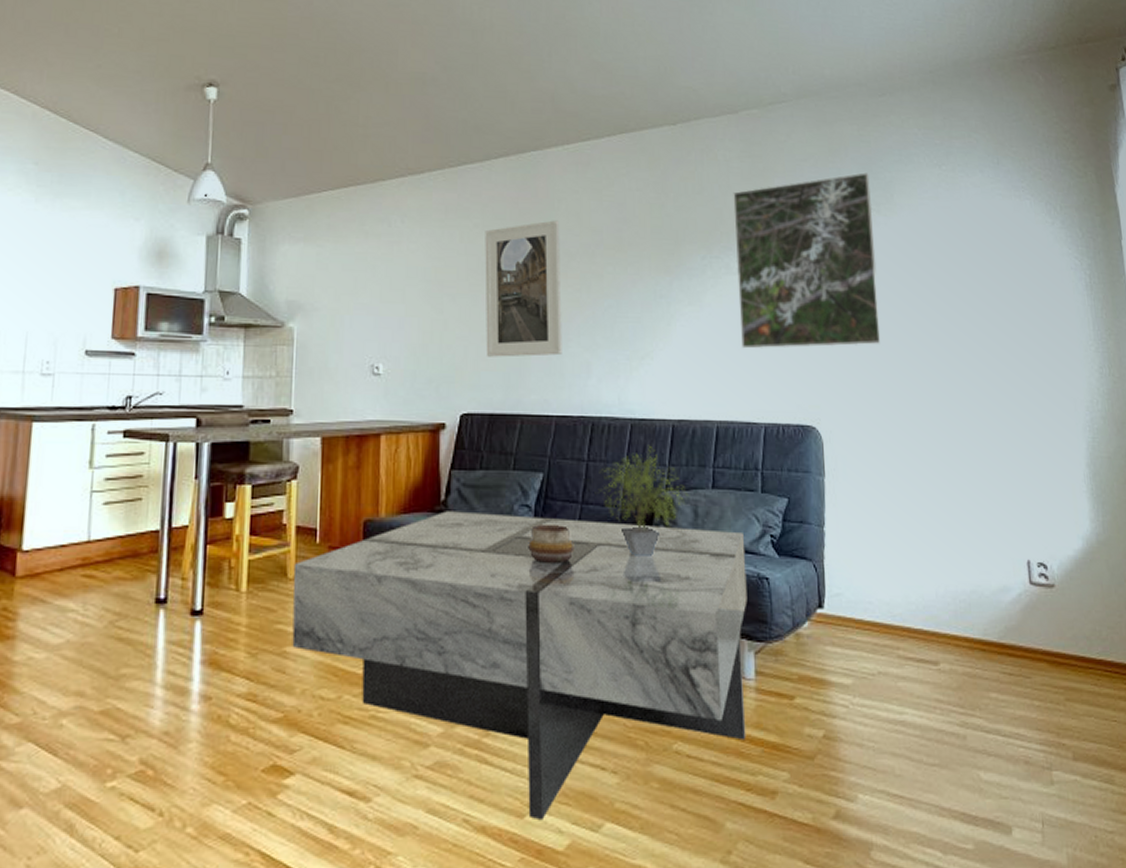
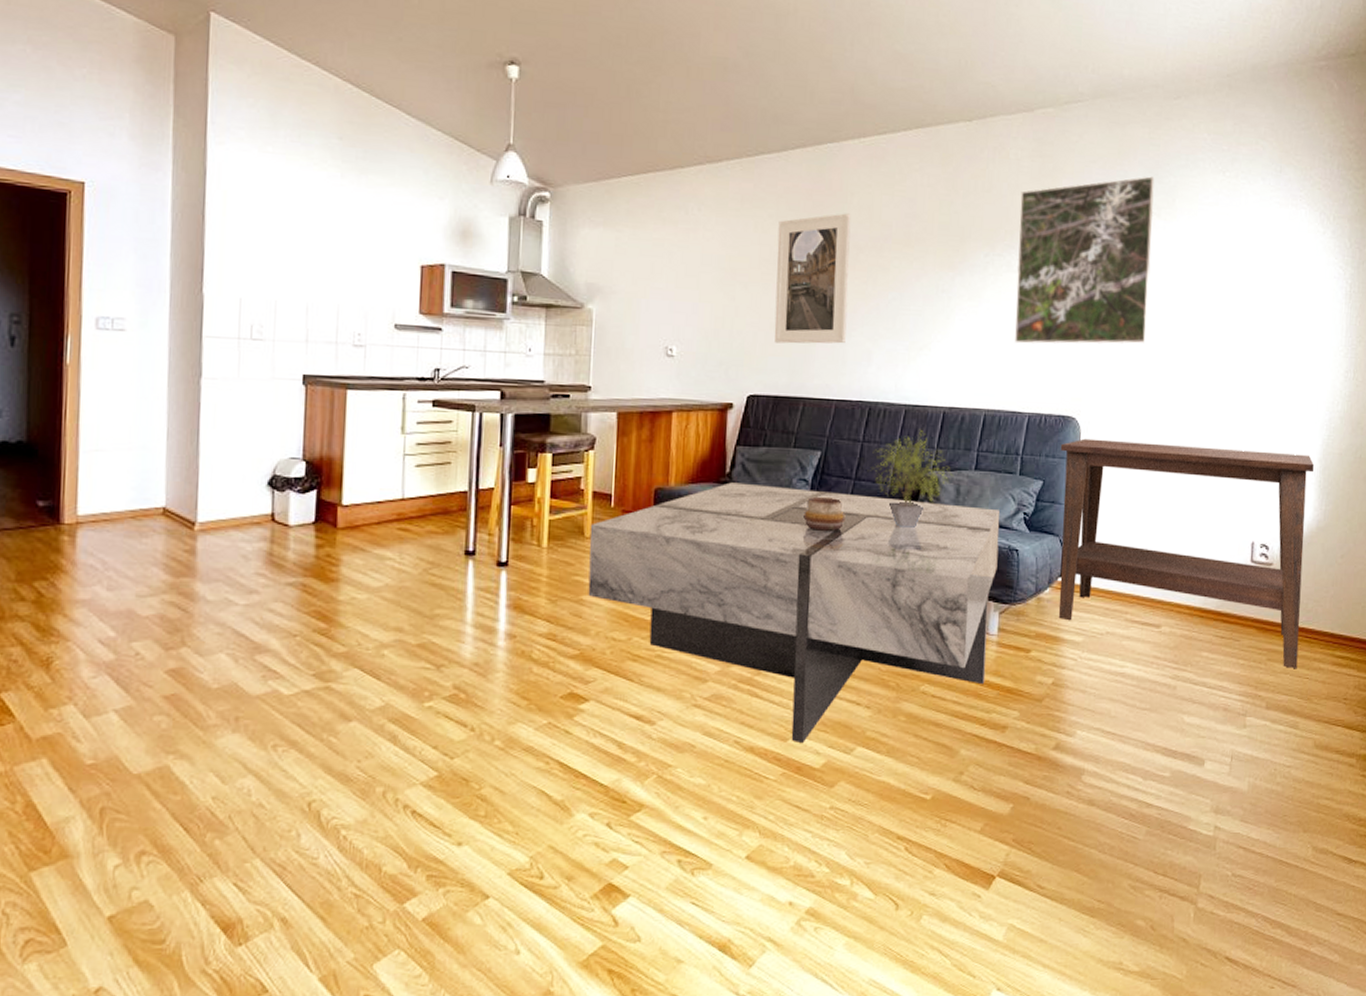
side table: none [802,449,1102,711] -> present [1059,438,1314,669]

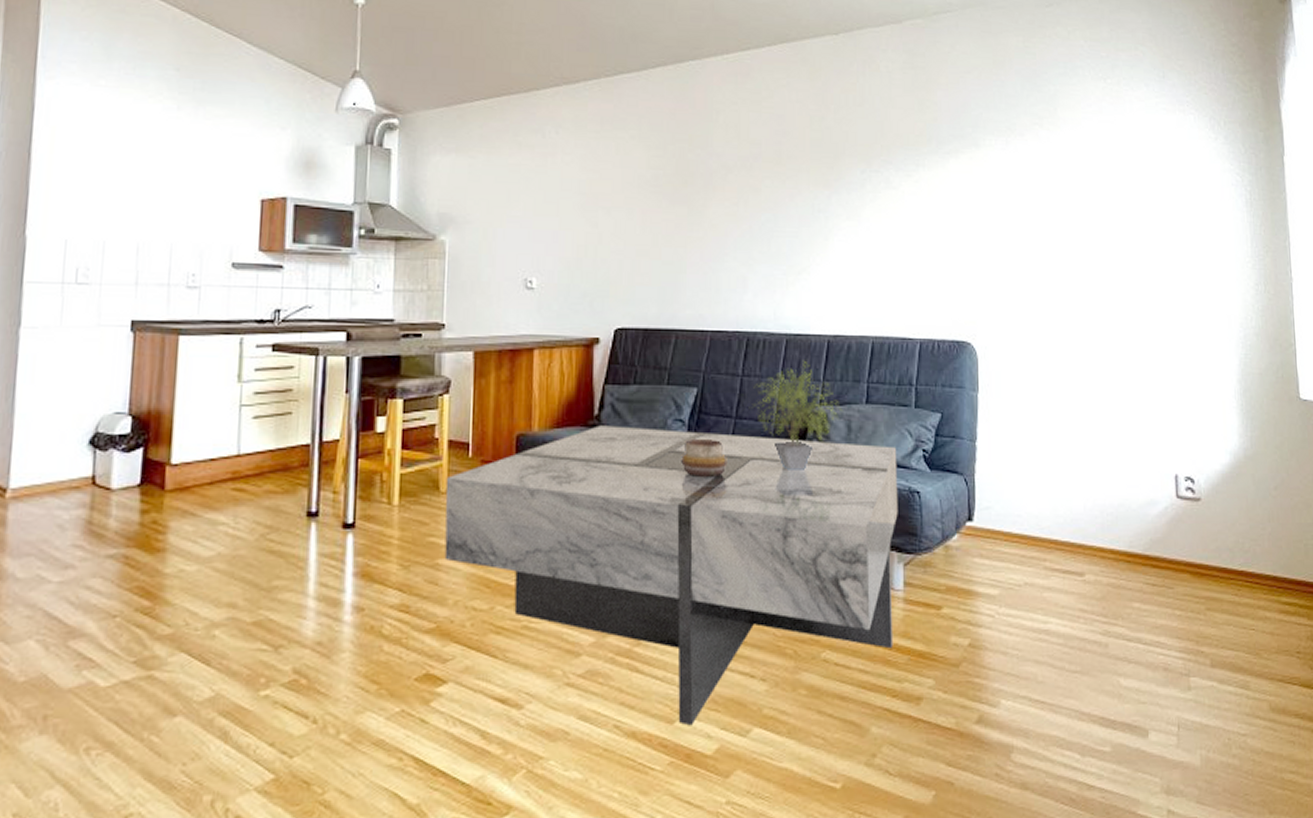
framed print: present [774,213,851,344] -> none [641,132,719,272]
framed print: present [1015,176,1154,344] -> none [895,85,1041,264]
side table: present [1059,438,1314,669] -> none [957,365,1241,620]

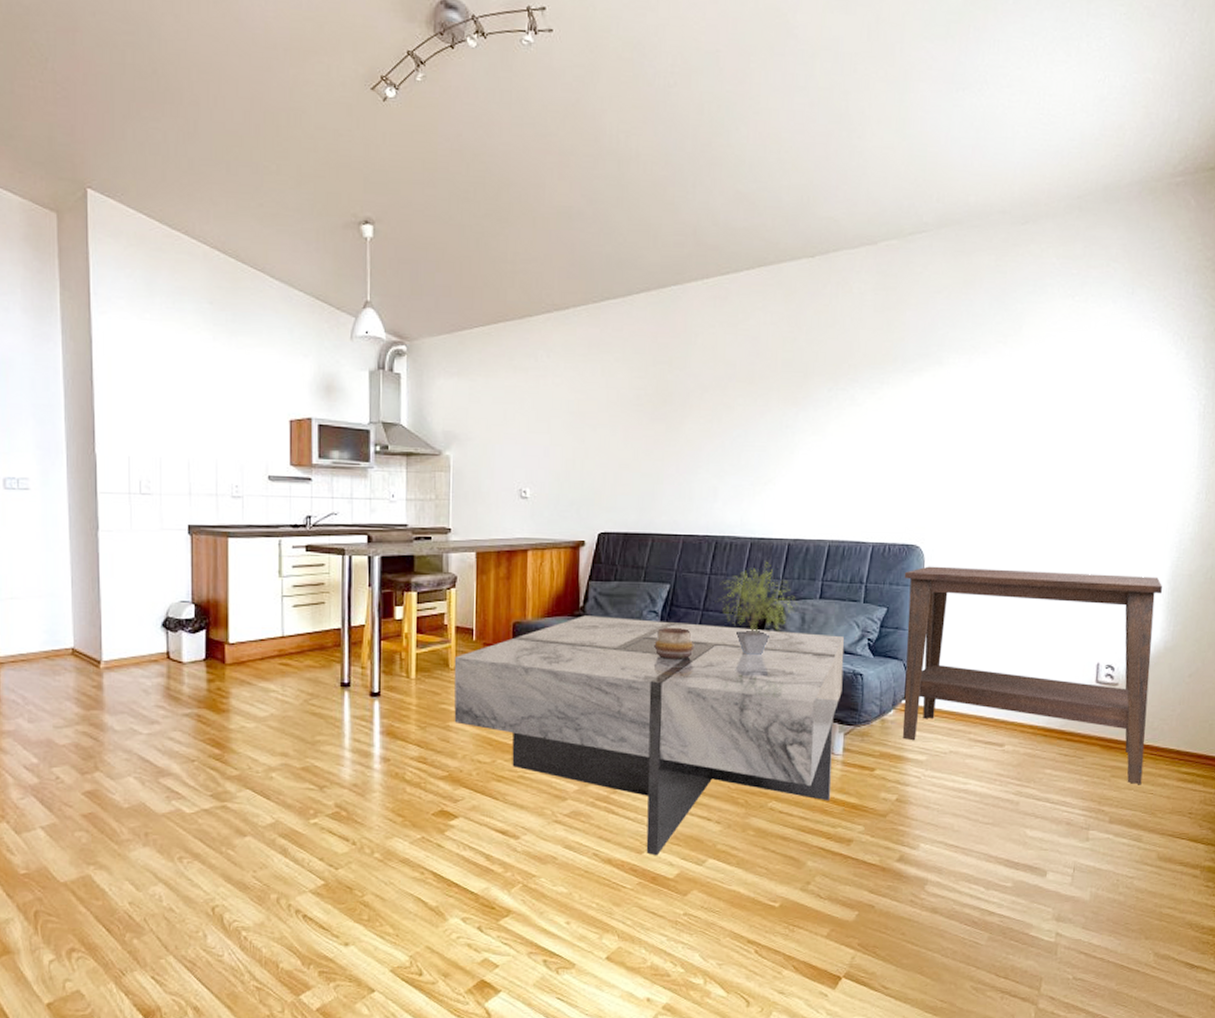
side table: none [957,365,1241,620] -> present [902,566,1162,785]

